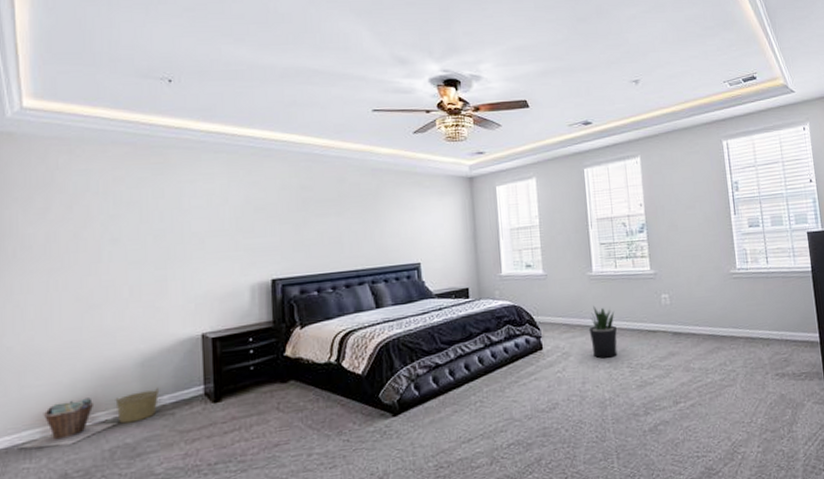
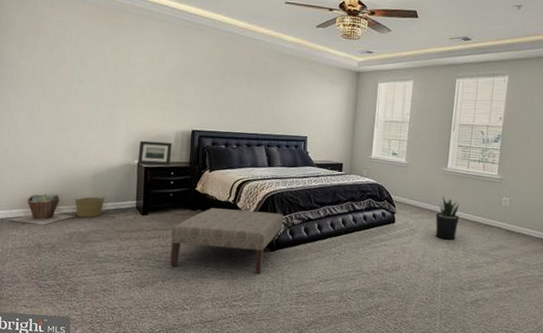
picture frame: none [201,300,248,336] -> present [138,140,172,165]
ottoman: none [256,364,406,465] -> present [170,208,284,274]

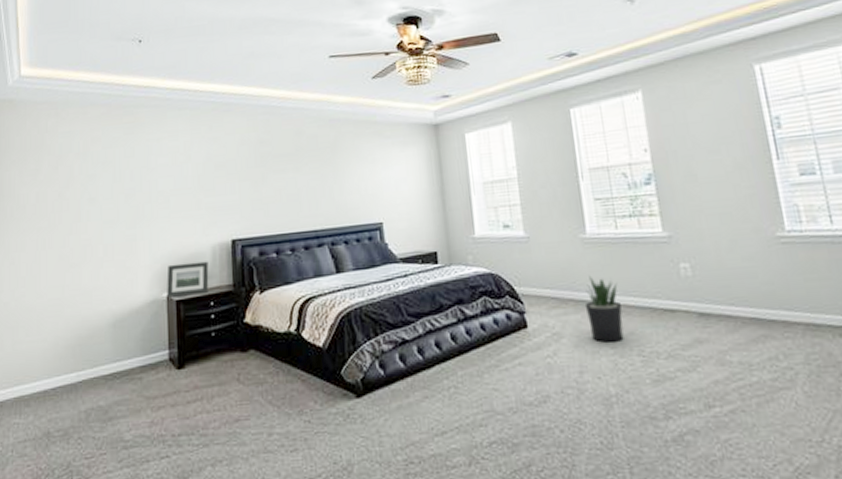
laundry basket: present [9,193,76,225] -> none [9,356,94,404]
basket: present [74,196,104,218] -> none [90,350,128,385]
ottoman: present [170,208,284,274] -> none [217,338,370,441]

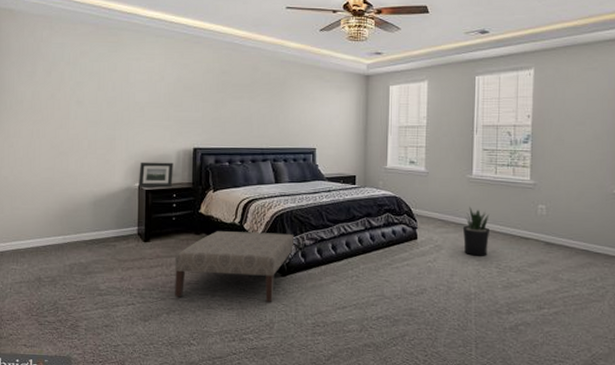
ottoman: none [217,338,370,441] -> present [174,231,295,302]

